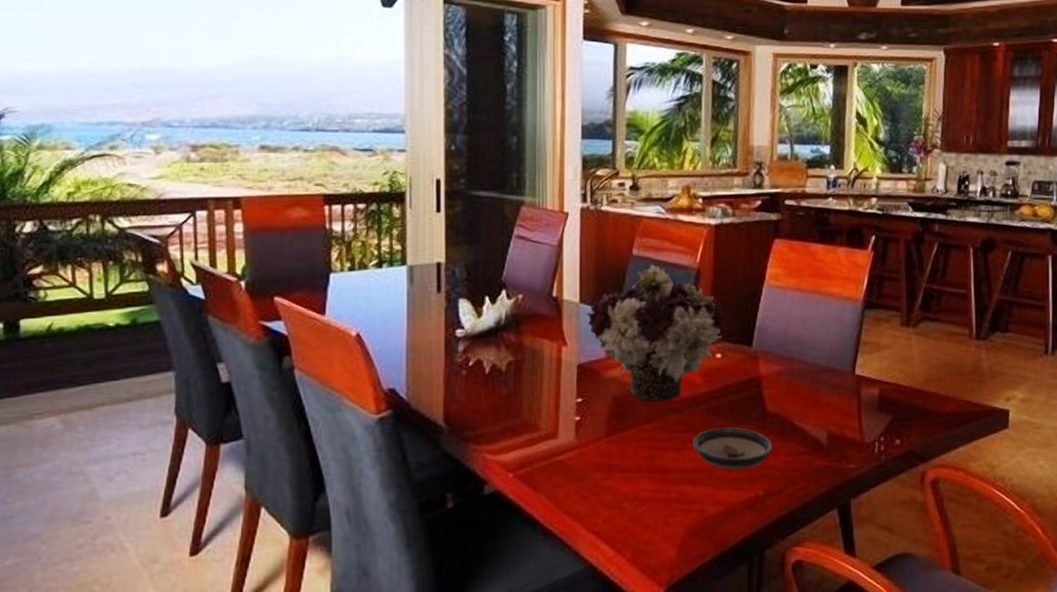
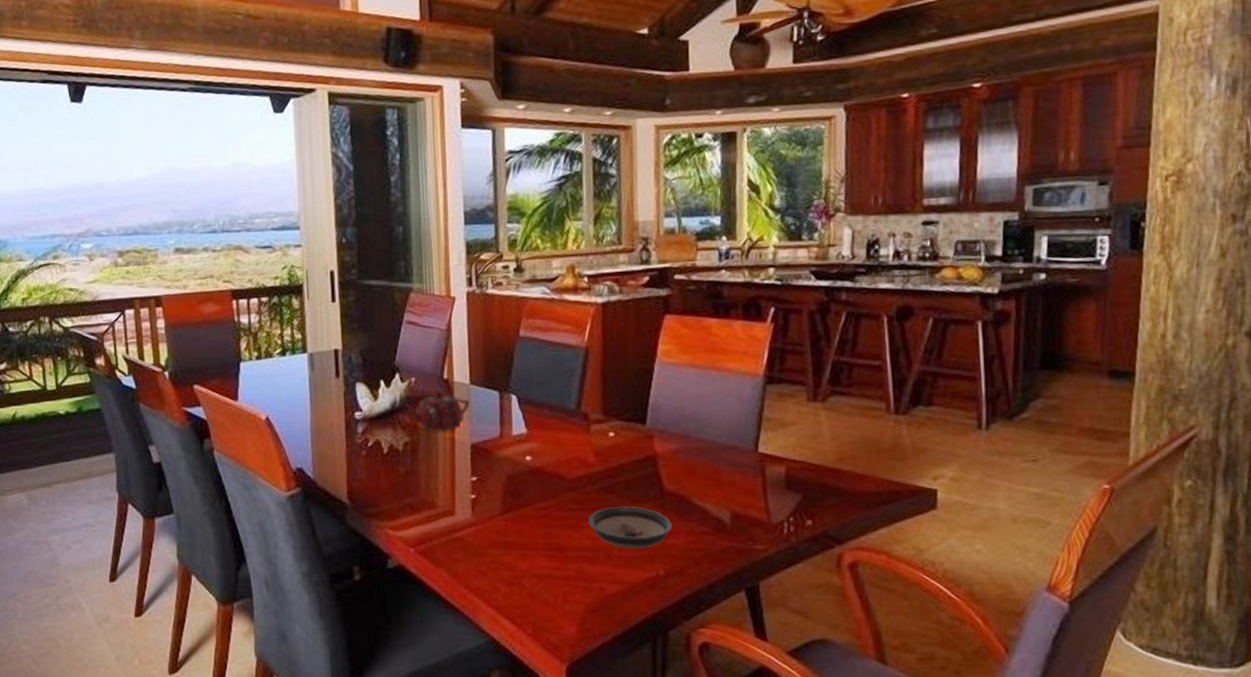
teapot: none [510,306,579,352] -> present [405,388,470,432]
flower arrangement: present [587,264,724,402] -> none [478,344,615,480]

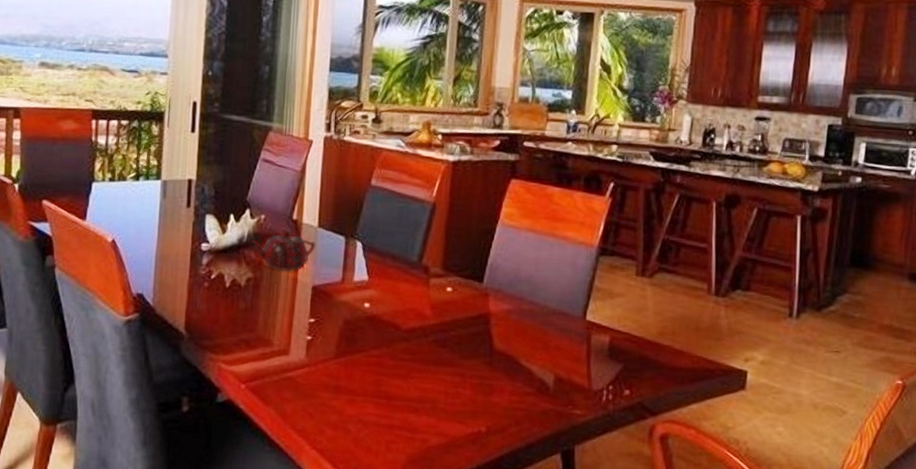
saucer: present [589,506,672,549] -> none [419,360,498,404]

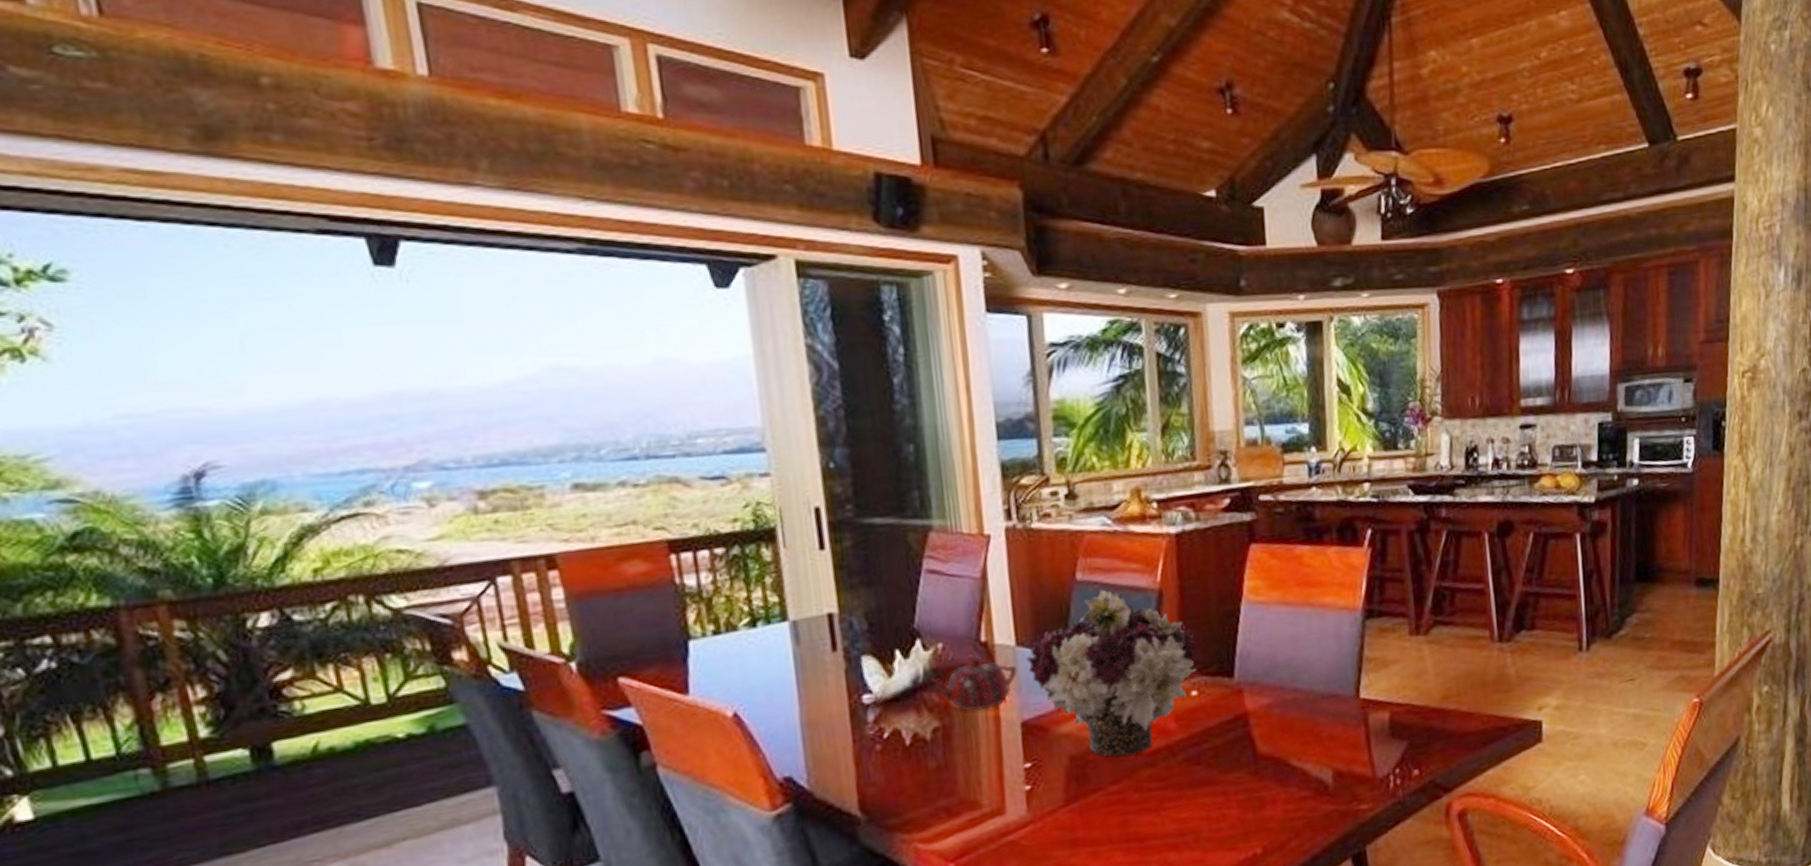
flower arrangement: none [324,195,456,329] -> present [1026,589,1197,757]

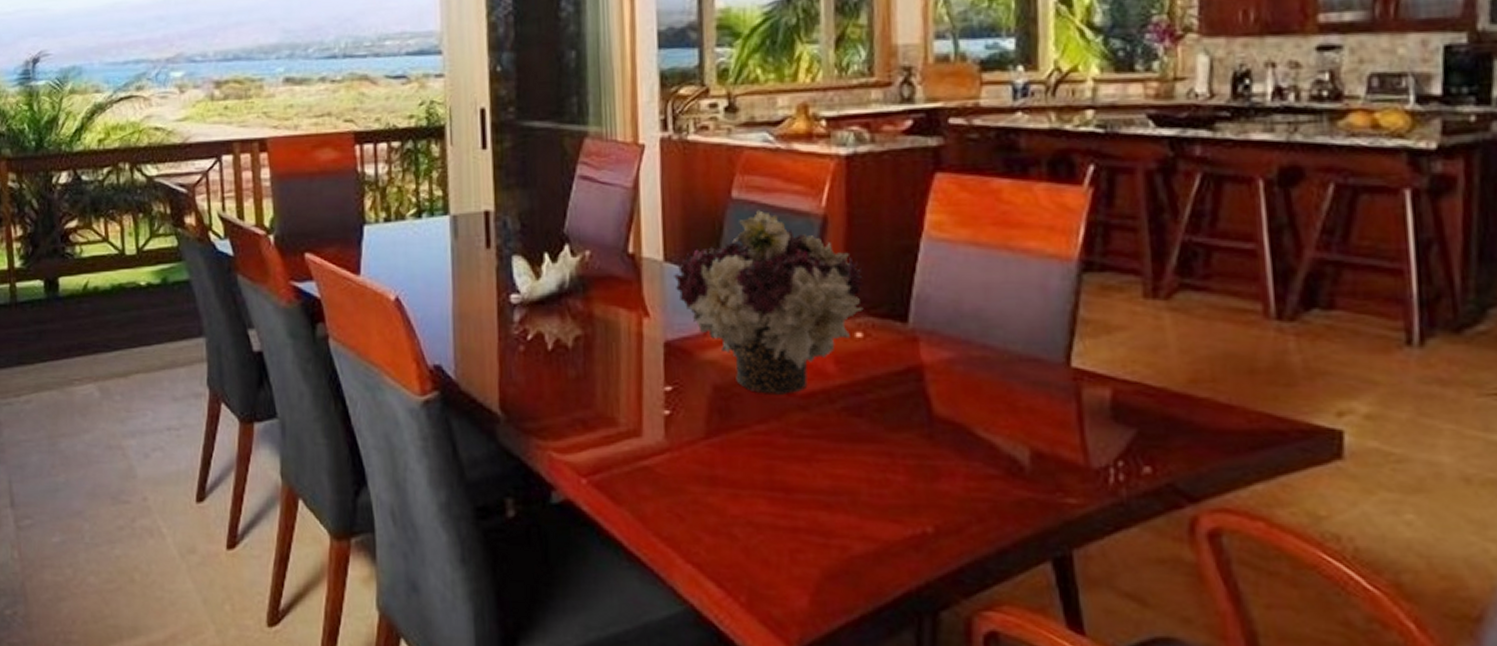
teapot: present [931,655,1018,712] -> none [576,266,664,324]

